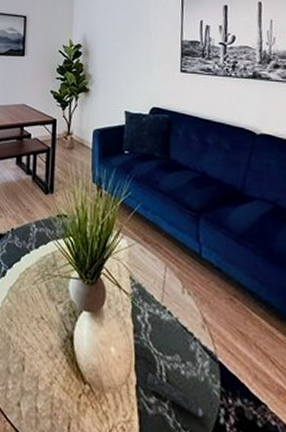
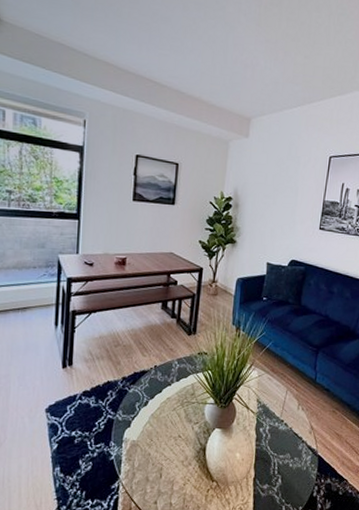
remote control: present [146,373,204,418] -> none [261,468,302,494]

